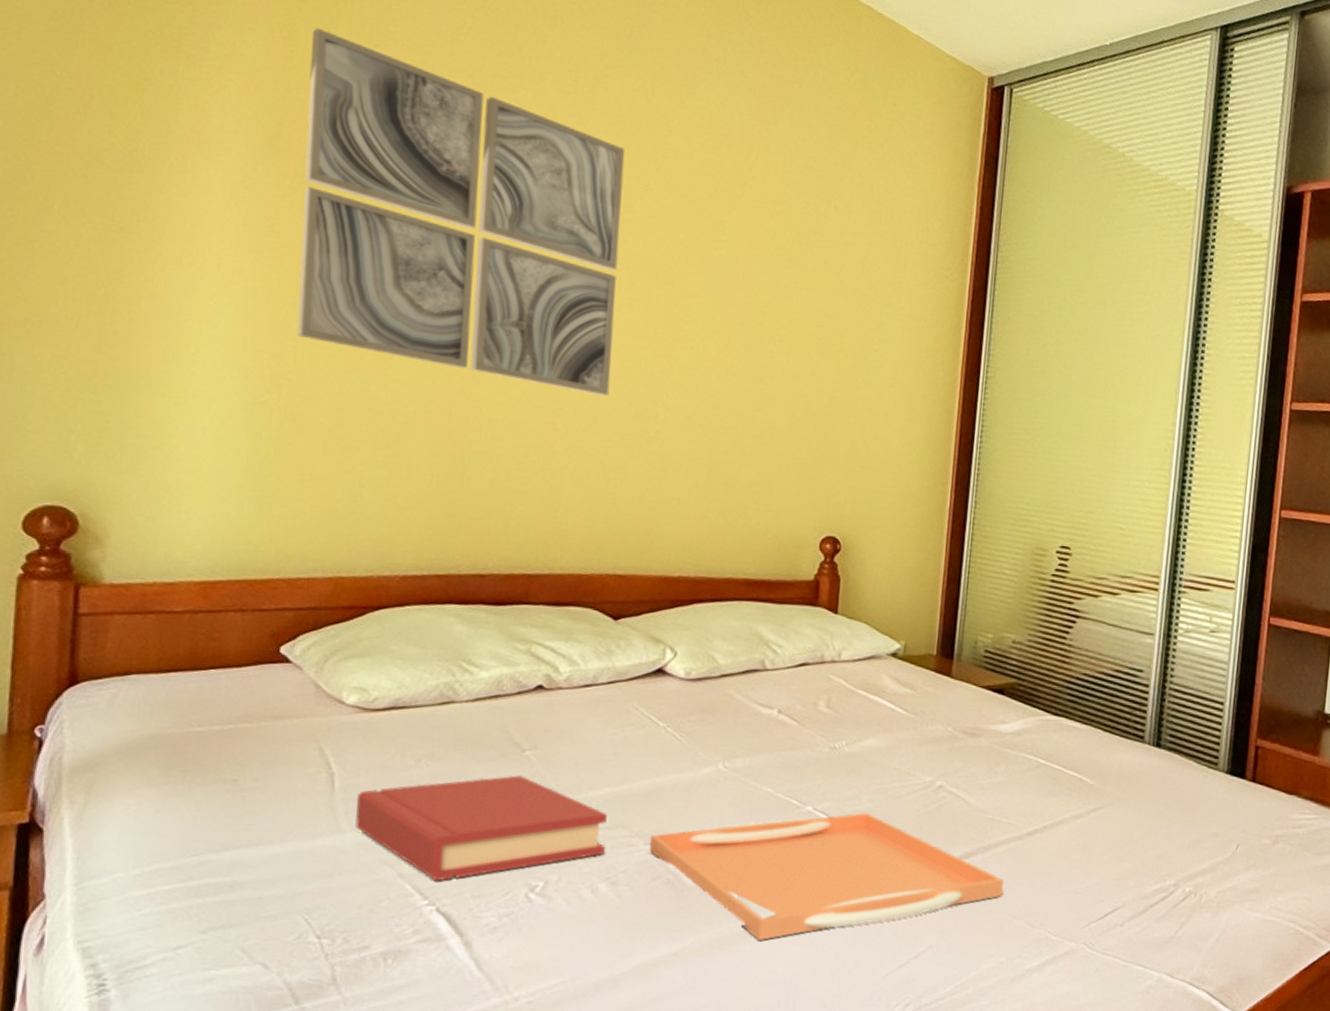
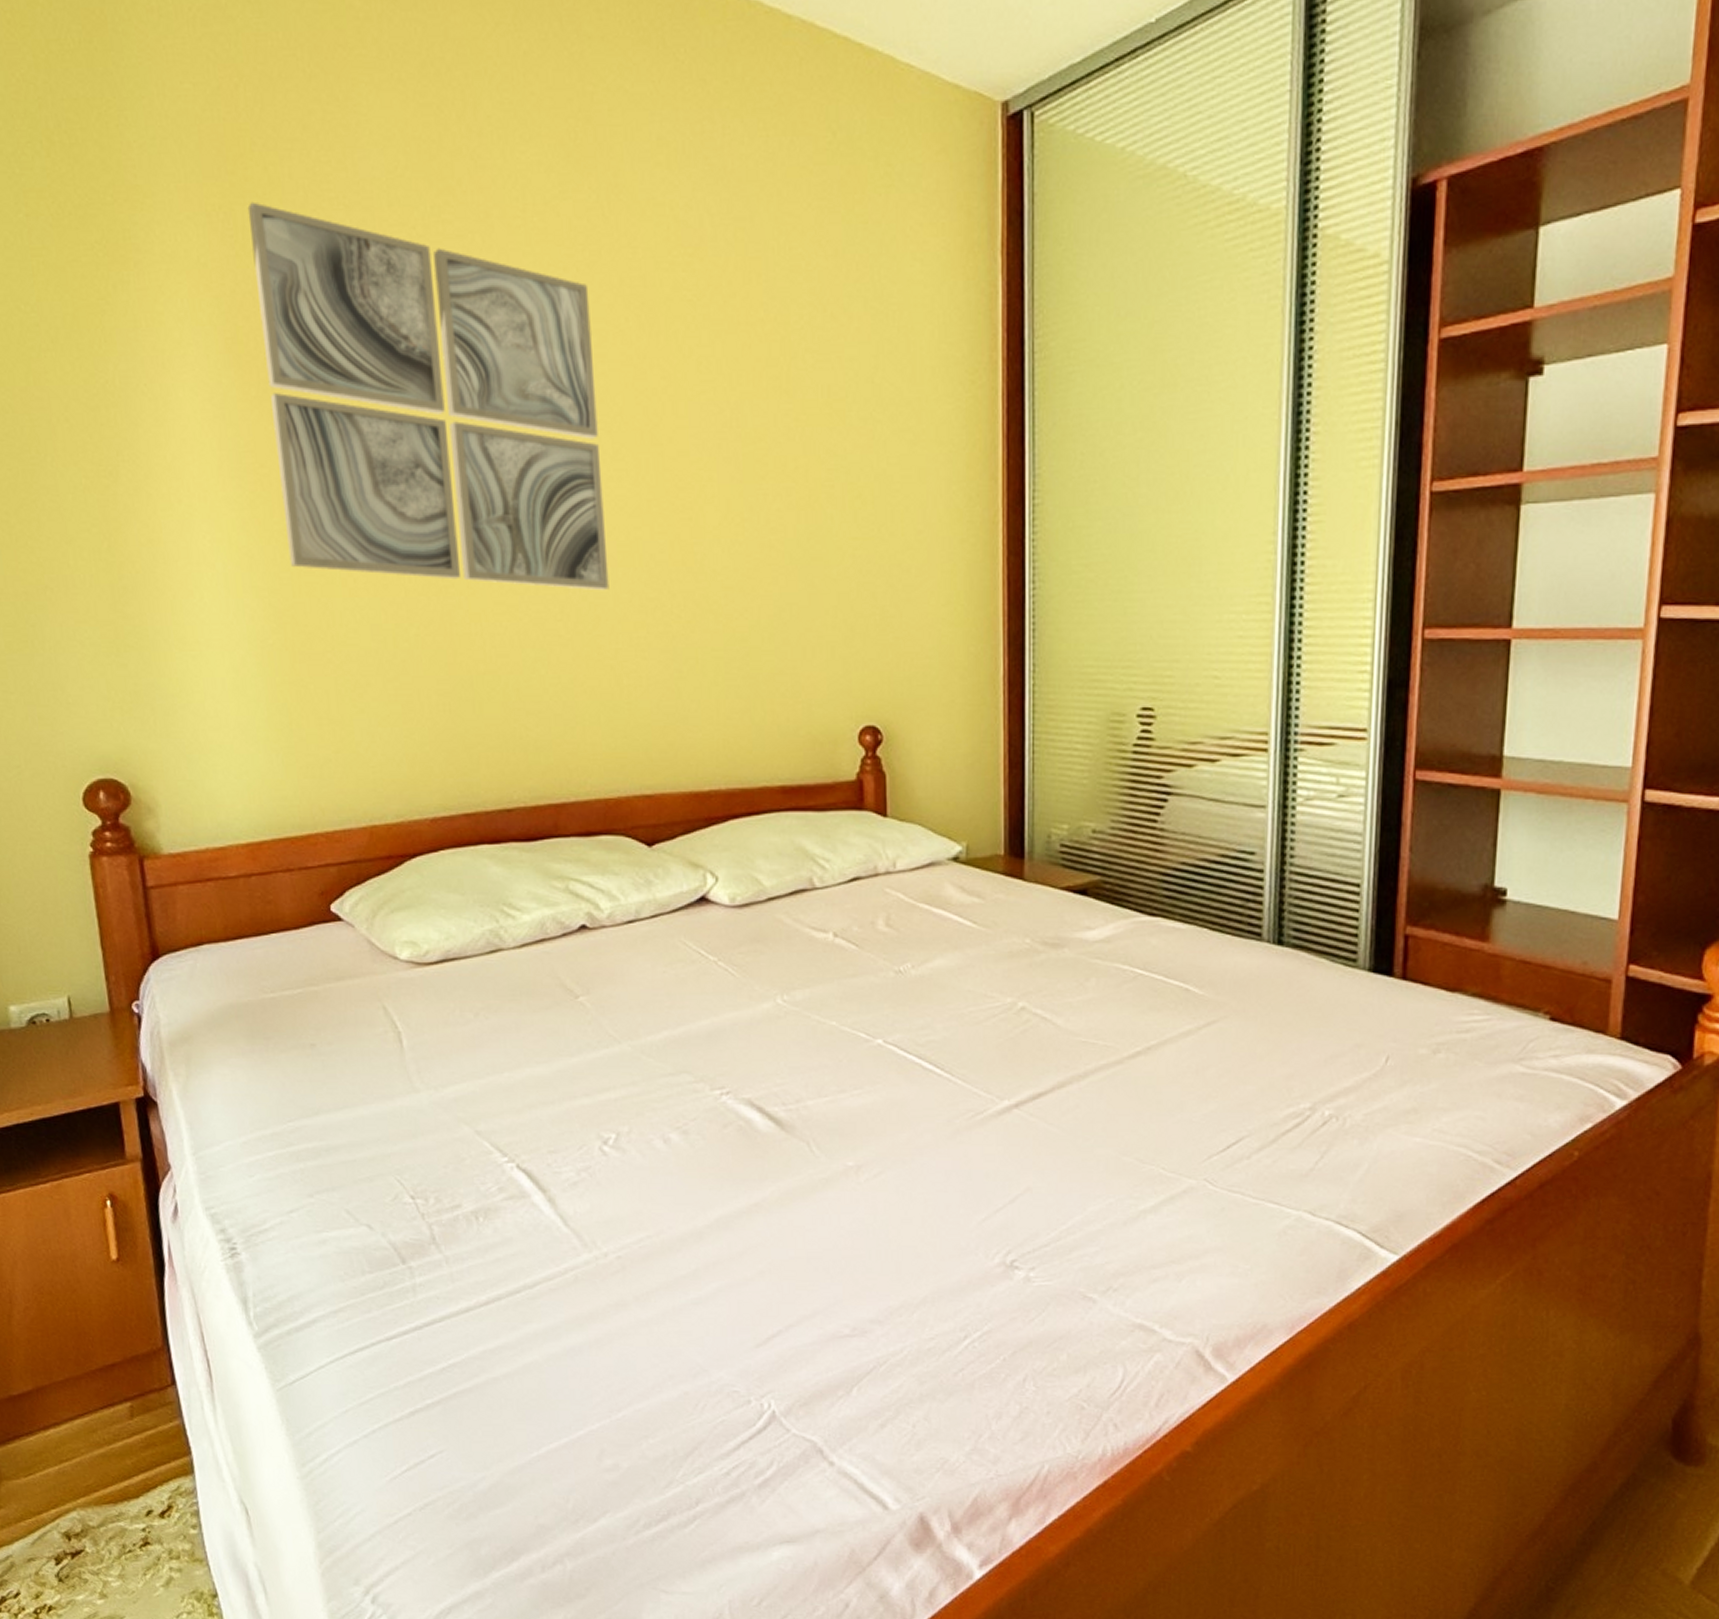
hardback book: present [354,775,607,882] -> none [426,1023,672,1138]
serving tray: present [649,813,1003,940] -> none [715,1043,1105,1187]

